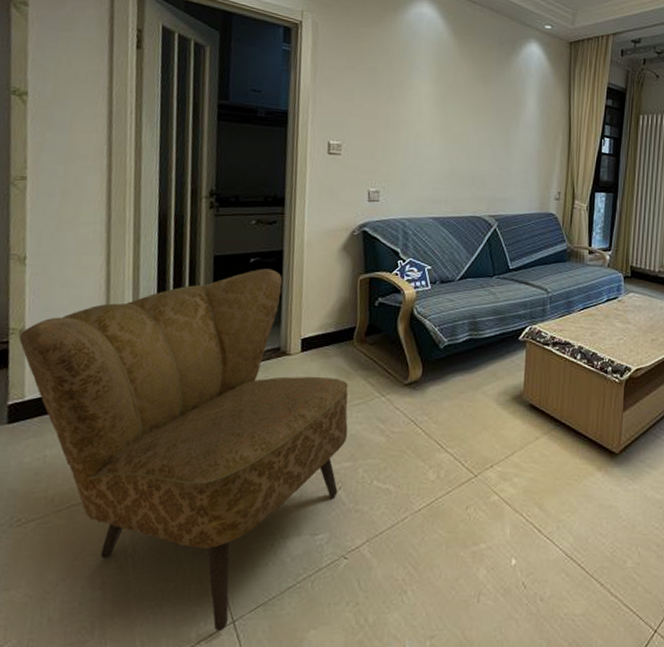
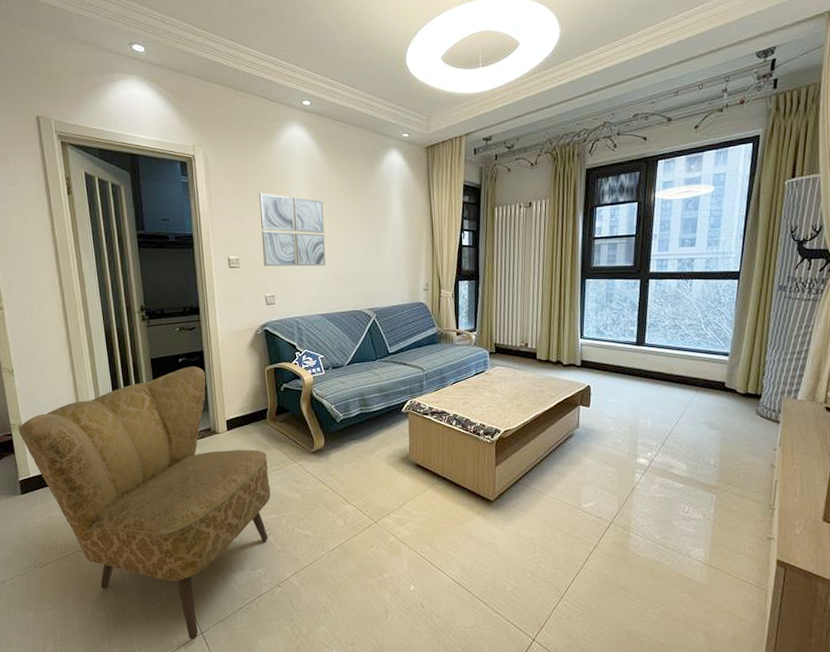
wall art: none [370,71,449,162] -> present [259,192,326,267]

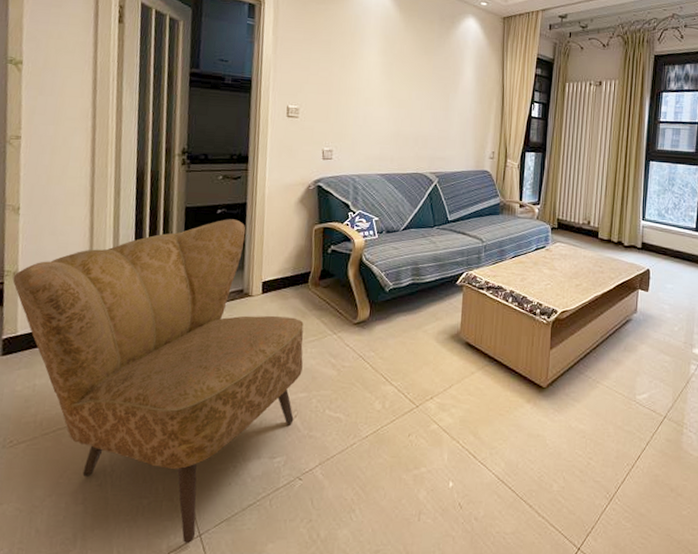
wall art: present [259,192,326,267] -> none [324,43,395,124]

